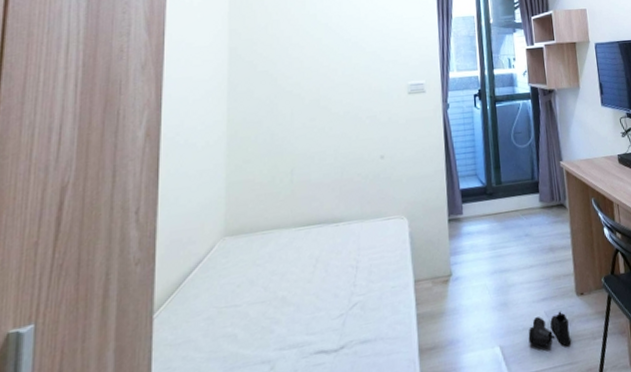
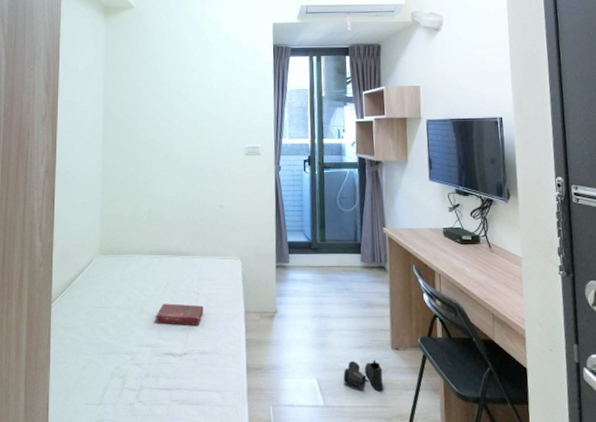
book: none [301,281,364,315] -> present [155,303,204,325]

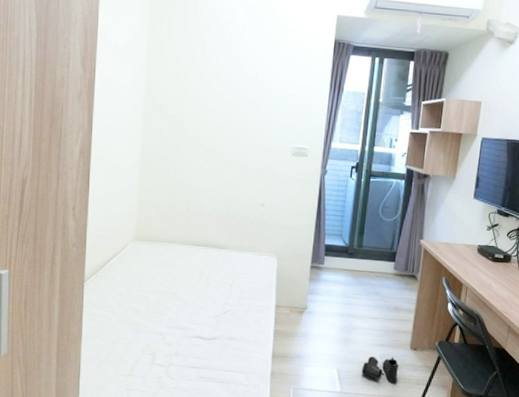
book: present [155,303,204,325] -> none [187,291,236,314]

